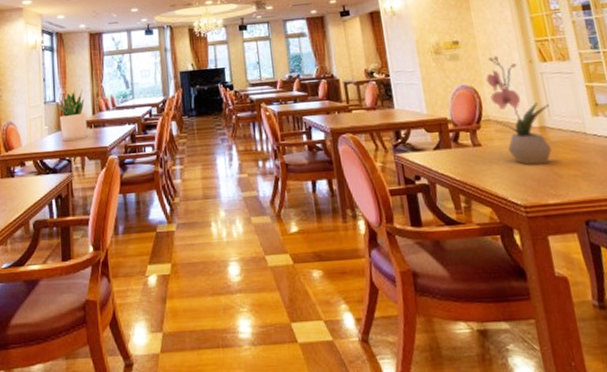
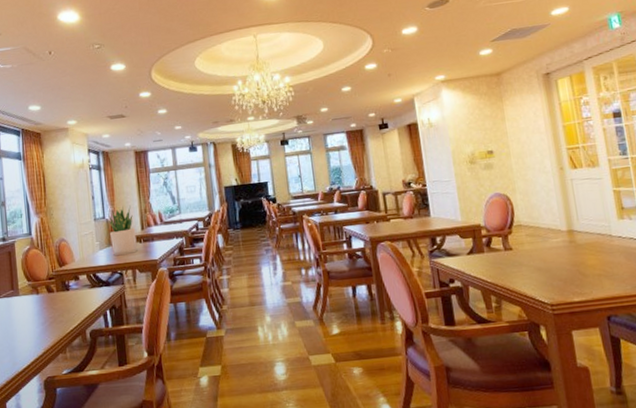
flower arrangement: present [486,56,552,165] -> none [518,164,578,267]

